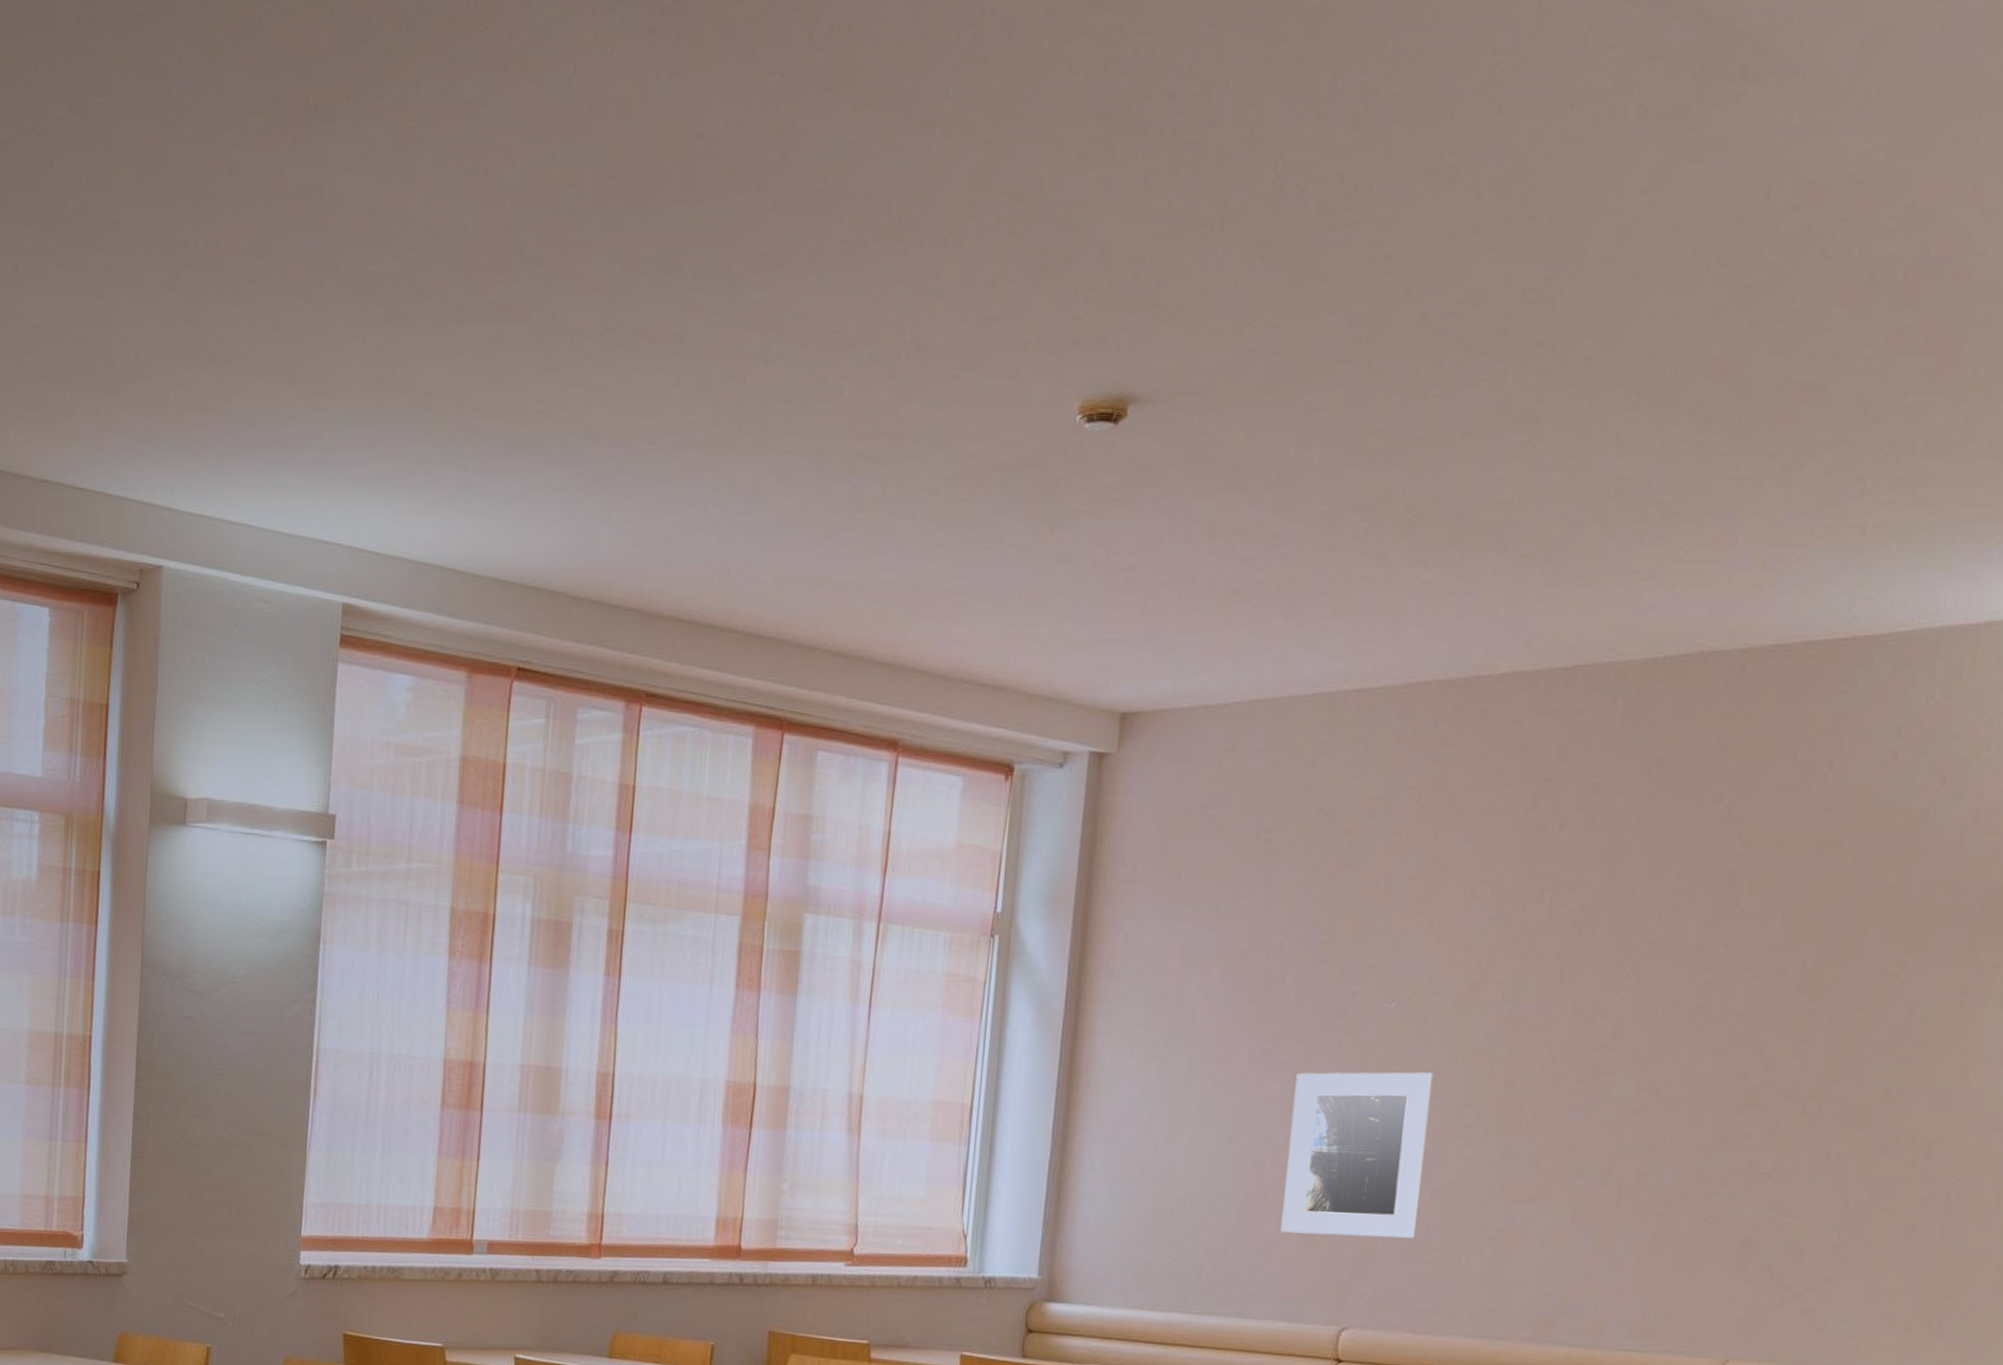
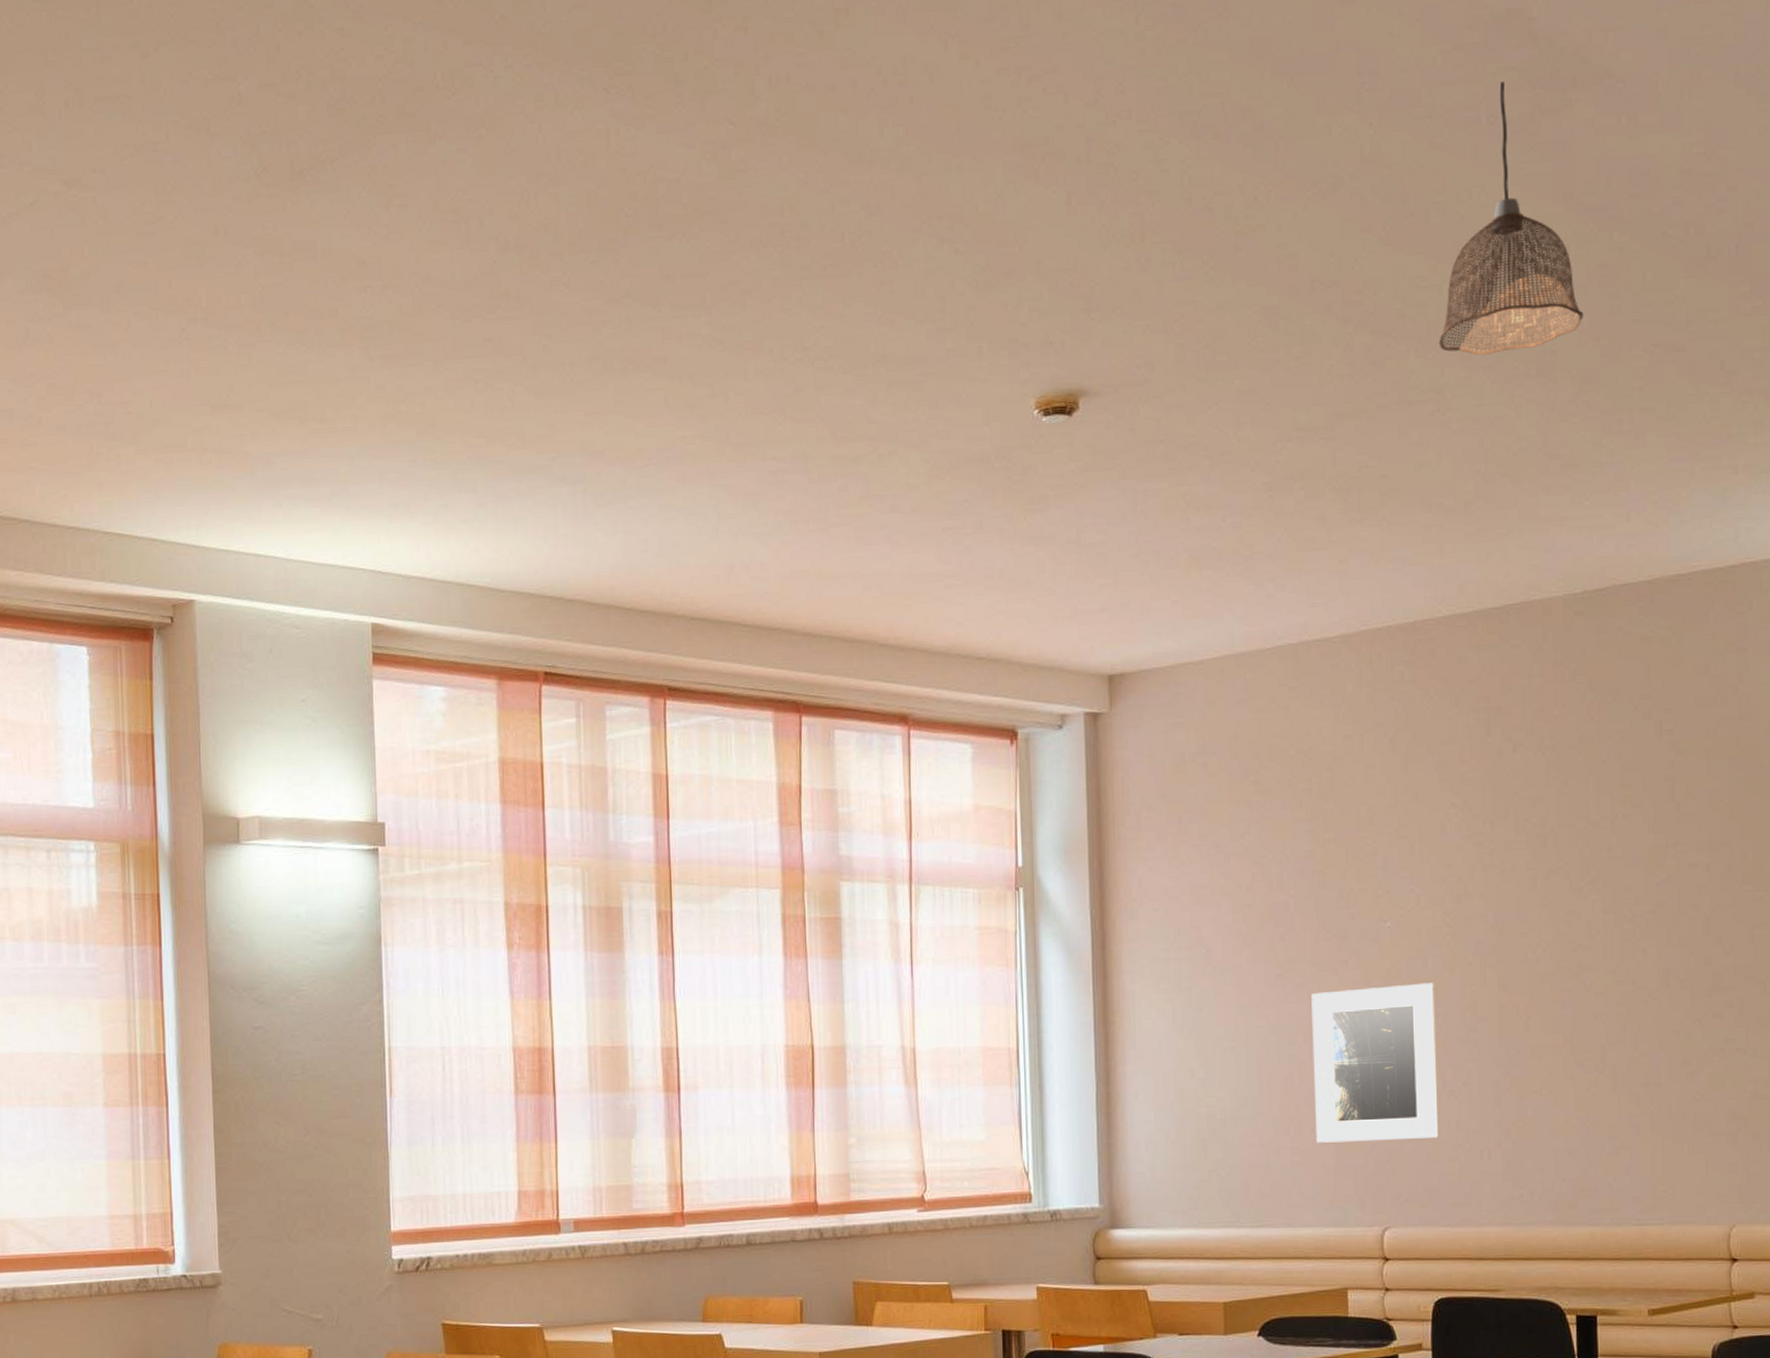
pendant lamp: none [1542,67,1715,383] -> present [1439,82,1584,356]

